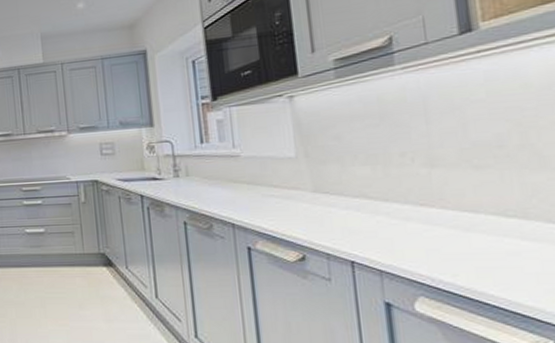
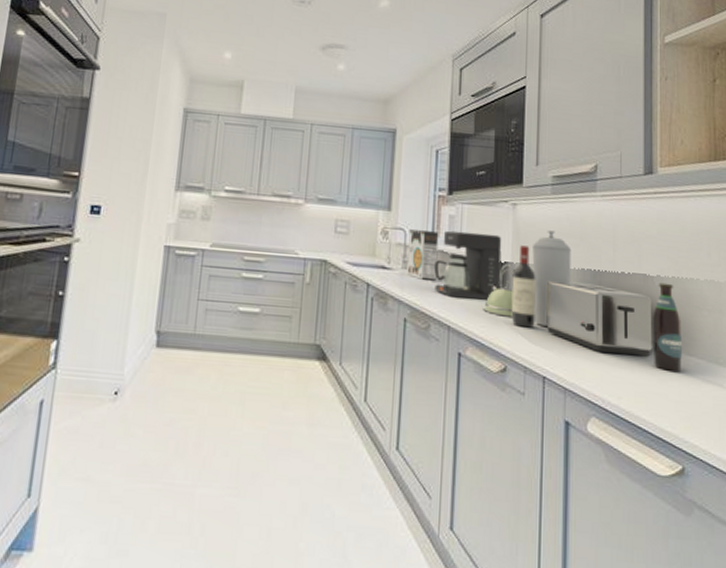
cereal box: none [175,138,213,186] -> present [407,228,439,282]
coffee maker: none [208,130,286,197] -> present [434,230,502,300]
kettle: none [269,156,307,208] -> present [483,263,515,317]
wine bottle: none [298,135,334,216] -> present [511,245,536,328]
canister: none [319,115,374,212] -> present [532,230,572,326]
toaster: none [343,162,495,231] -> present [546,280,652,356]
bottle: none [491,147,544,242] -> present [652,282,683,372]

